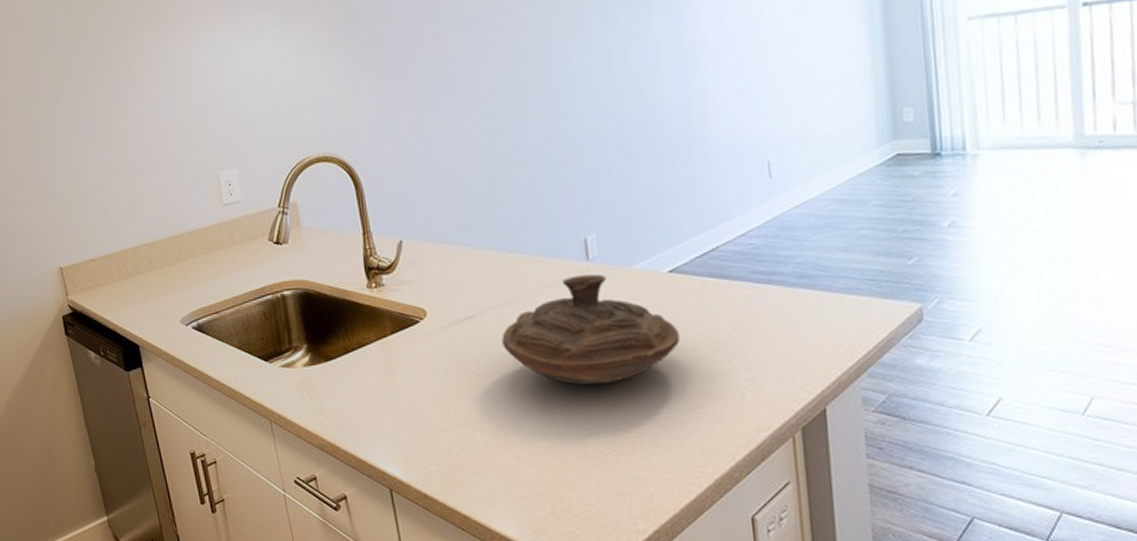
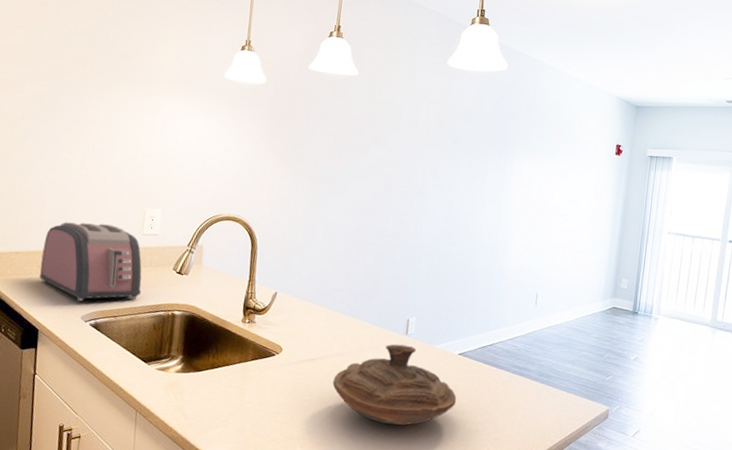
toaster: none [117,202,240,302] -> present [39,222,142,301]

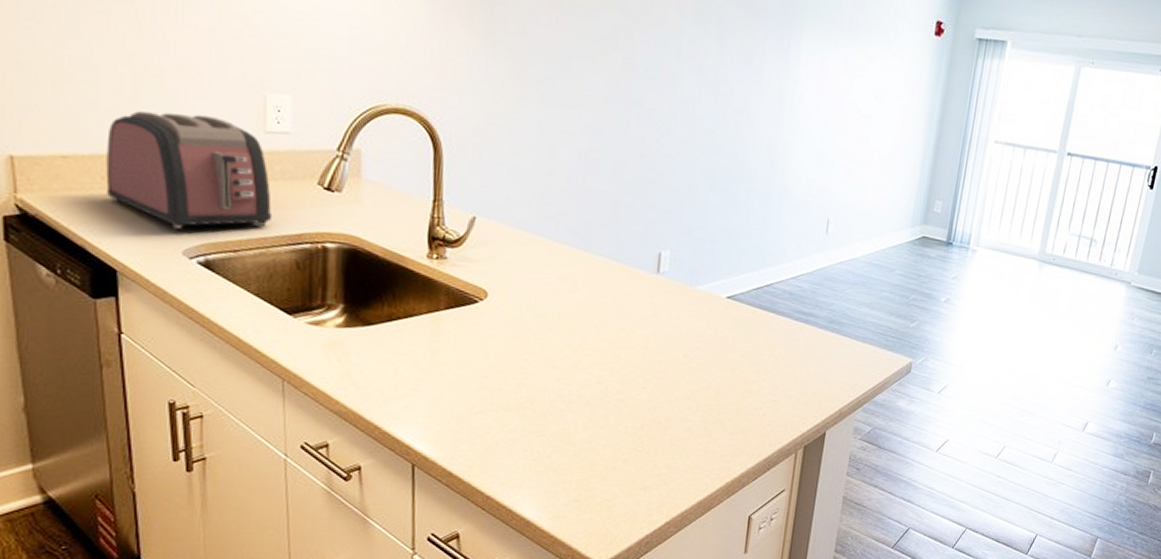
decorative bowl: present [332,344,457,426] -> none [560,285,725,389]

